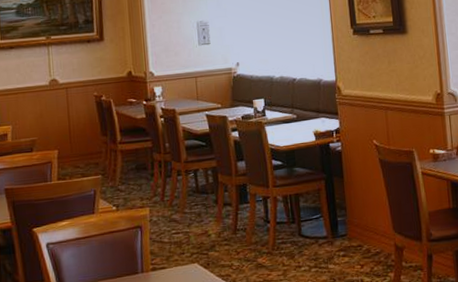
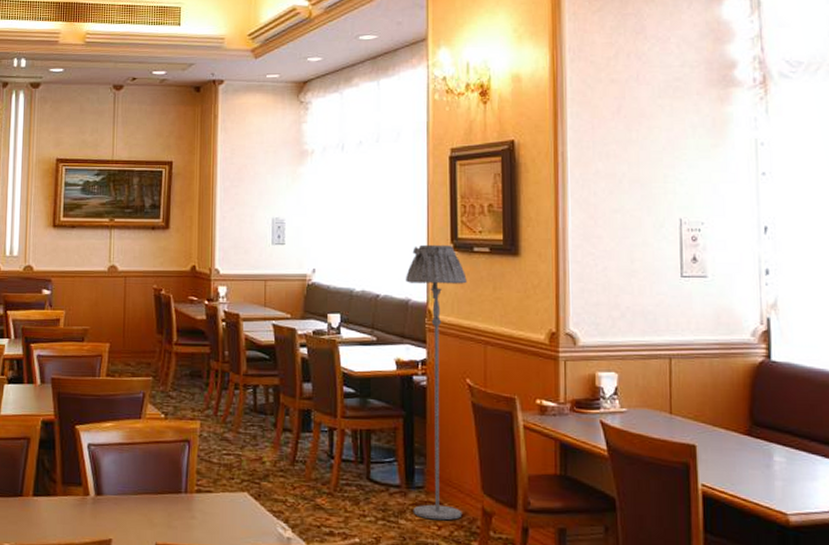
floor lamp: none [316,30,380,261] -> present [406,244,467,521]

